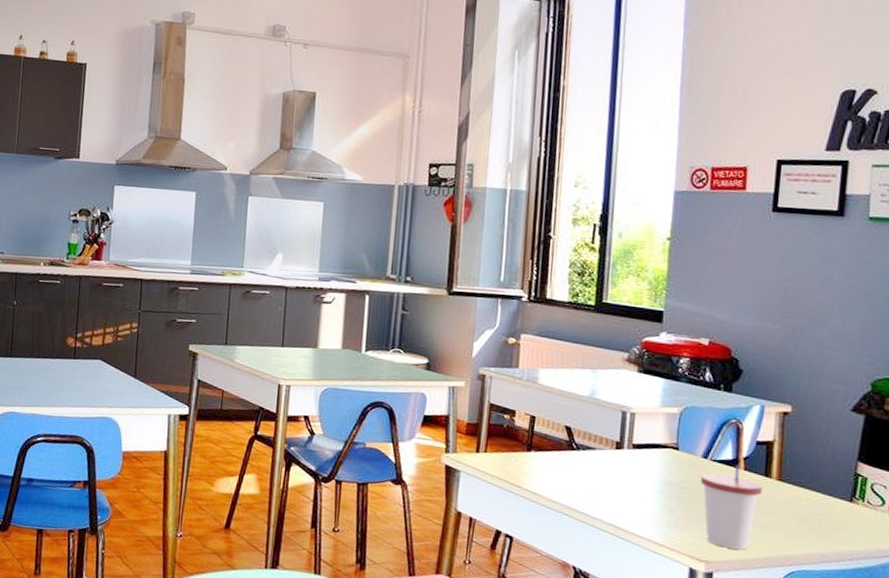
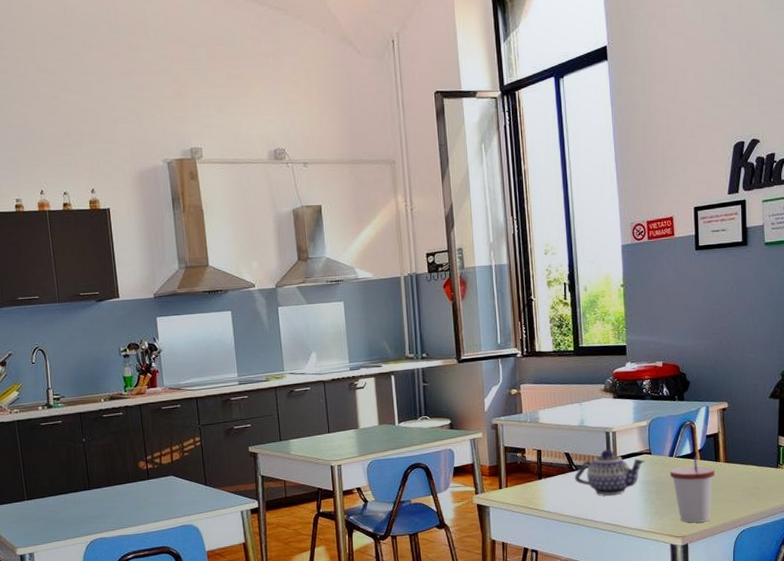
teapot: none [573,432,669,491] -> present [574,449,645,496]

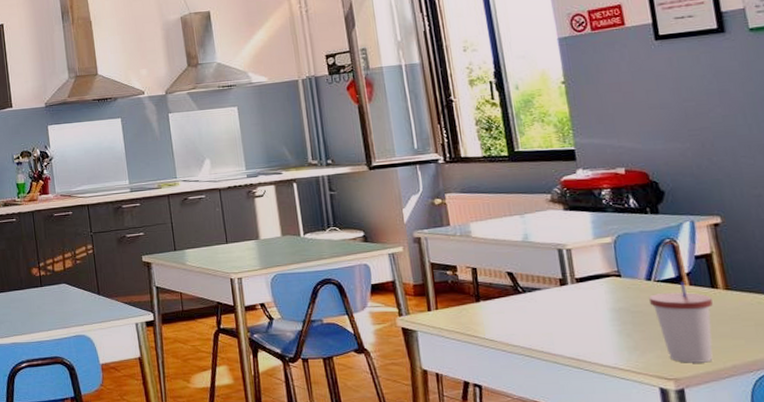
teapot: present [574,449,645,496] -> none [521,269,614,324]

